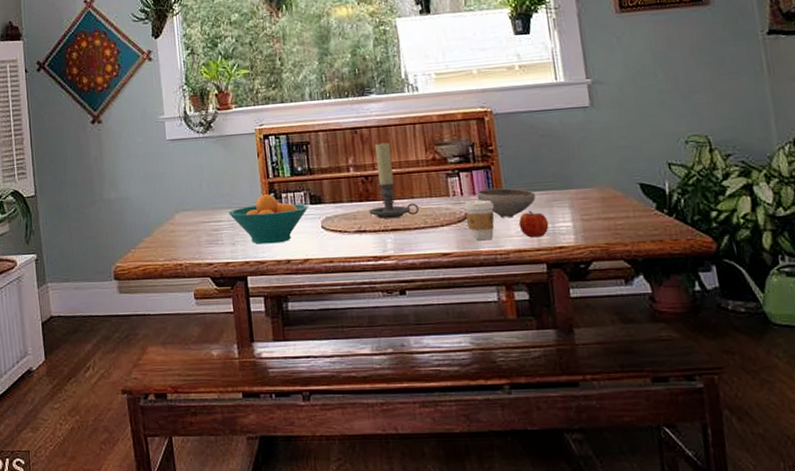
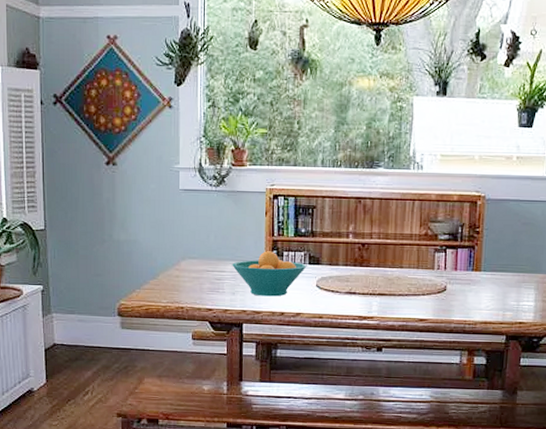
candle holder: present [369,142,419,219] -> none [361,213,406,285]
coffee cup: present [464,199,495,241] -> none [445,275,471,311]
bowl: present [476,187,535,218] -> none [458,266,508,294]
fruit: present [518,210,549,238] -> none [489,288,515,313]

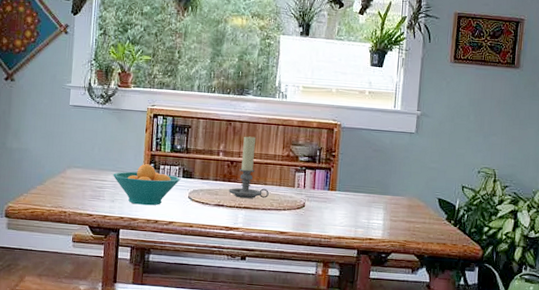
candle holder: none [361,213,406,285] -> present [229,135,269,199]

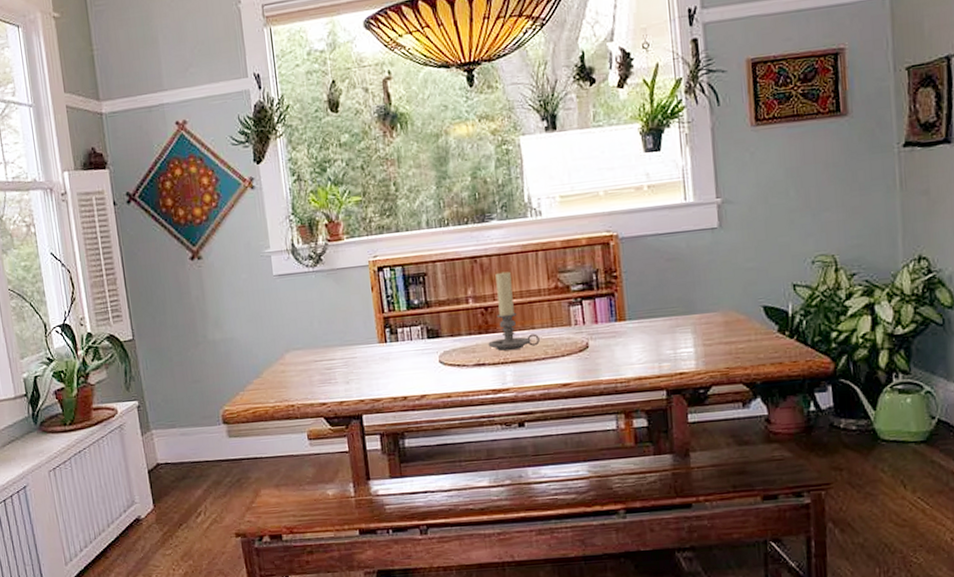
fruit bowl: present [113,164,181,206] -> none [341,330,426,382]

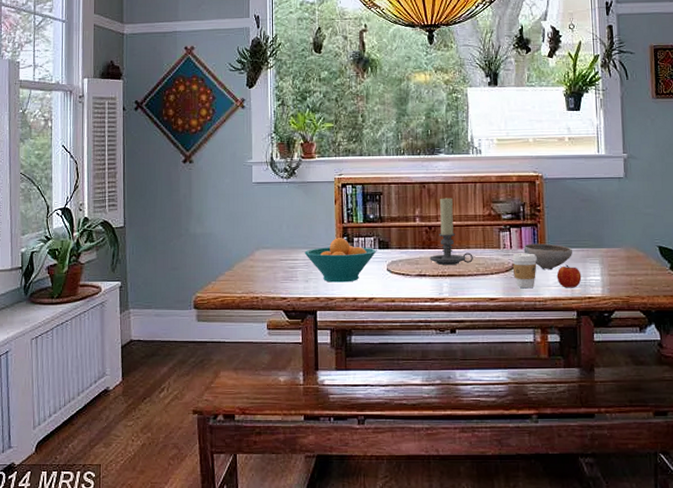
fruit bowl: none [341,330,426,382] -> present [304,238,377,283]
coffee cup: none [586,328,616,370] -> present [512,253,537,289]
bowl: none [599,315,658,346] -> present [523,243,572,270]
fruit: none [640,337,671,365] -> present [556,264,582,288]

